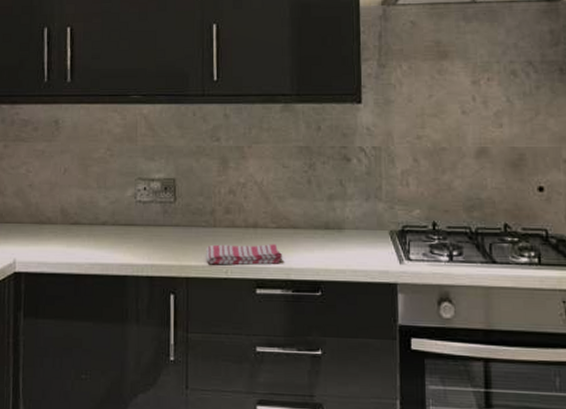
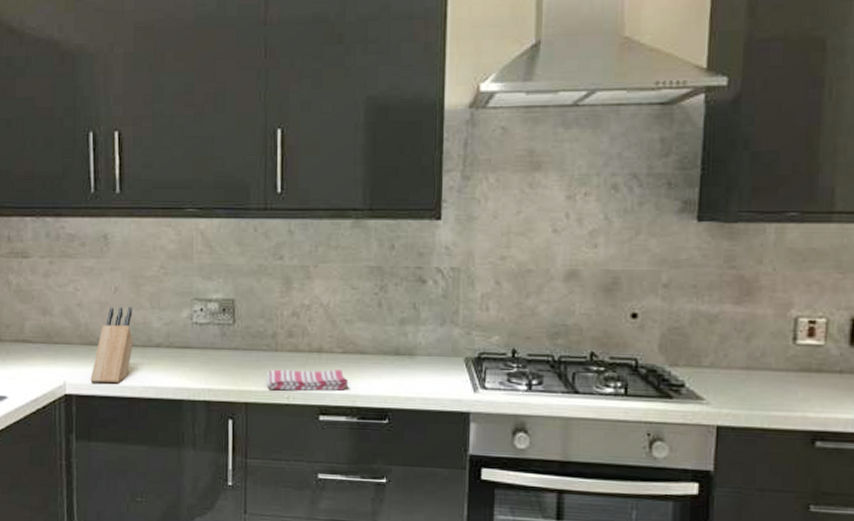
knife block: none [39,186,81,261] -> present [90,306,134,384]

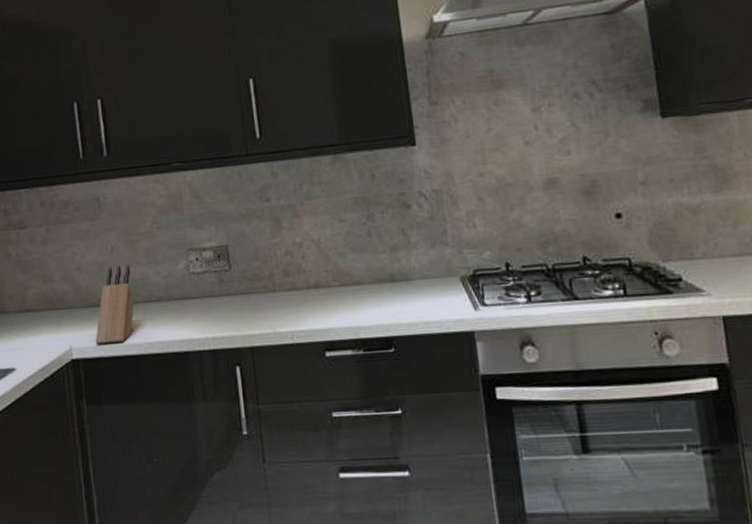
dish towel: present [266,369,349,391] -> none [268,303,350,332]

